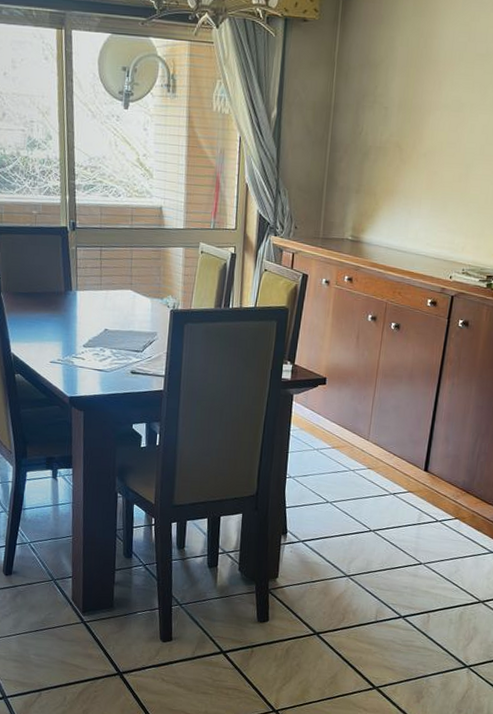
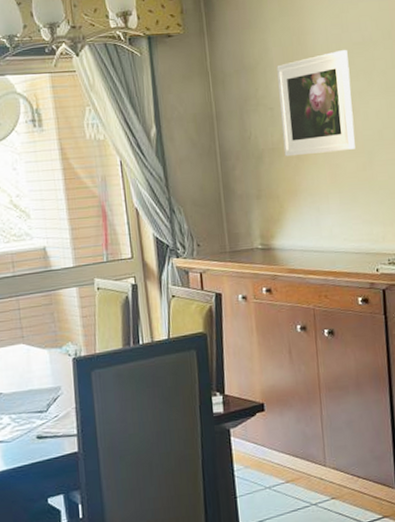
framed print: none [389,59,469,160] -> present [276,50,355,157]

